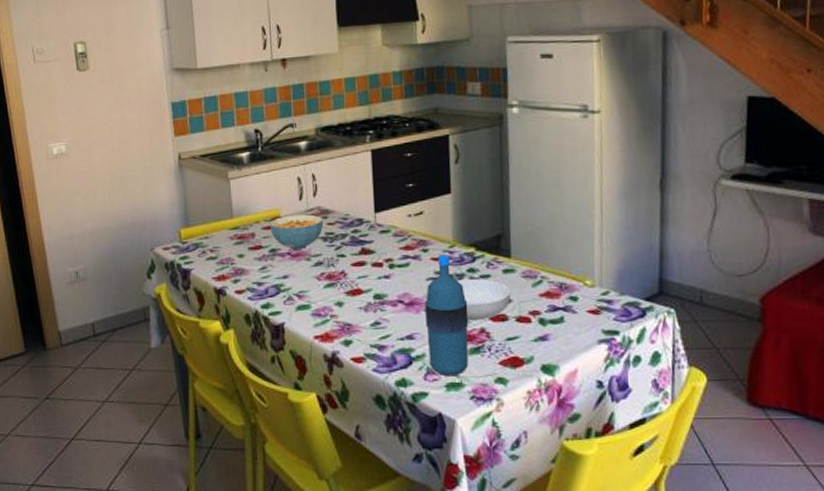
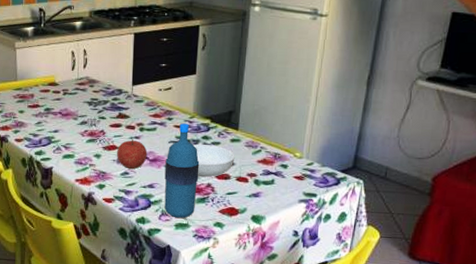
cereal bowl: present [269,214,324,249] -> none [46,82,90,110]
fruit: none [363,280,402,317] -> present [117,139,148,169]

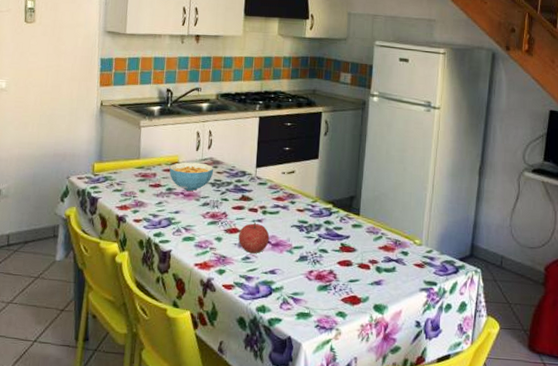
cereal bowl: none [46,82,90,110] -> present [169,162,214,191]
water bottle: present [164,123,200,219] -> none [286,207,322,308]
serving bowl: present [192,144,235,178] -> none [315,229,357,264]

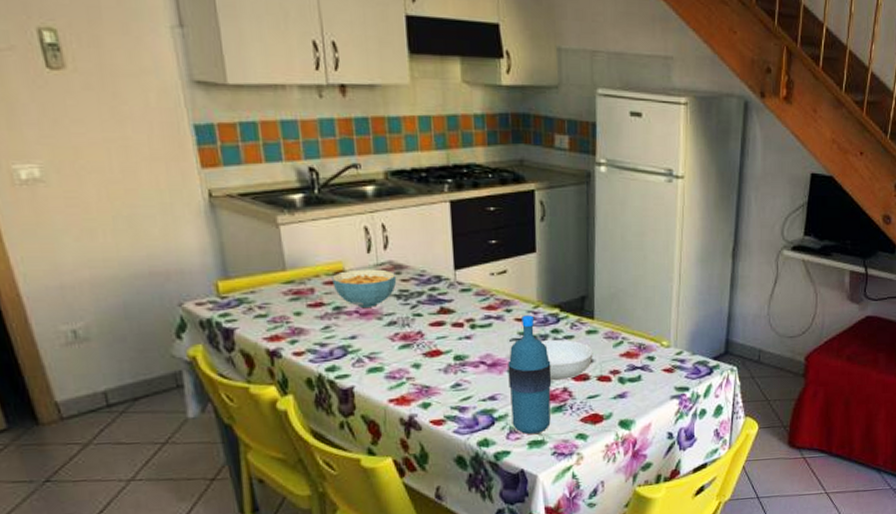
fruit: present [238,222,270,253] -> none [442,340,484,378]
water bottle: none [286,207,322,308] -> present [508,315,552,435]
serving bowl: none [315,229,357,264] -> present [540,340,593,381]

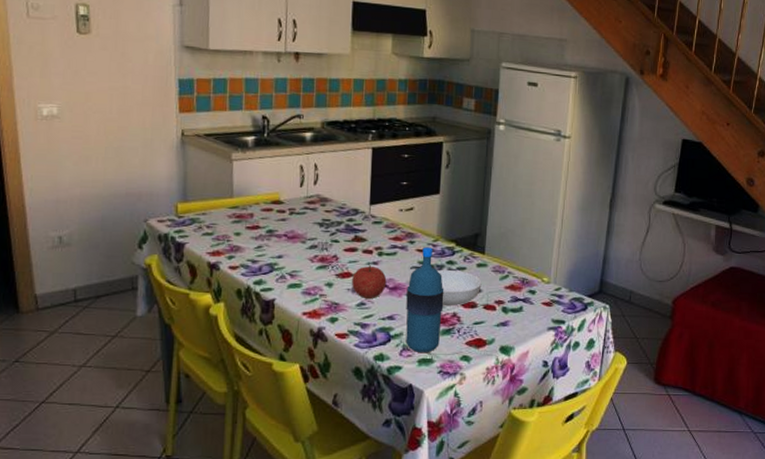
cereal bowl: present [332,269,397,307] -> none [269,200,322,232]
fruit: none [442,340,484,378] -> present [352,265,387,298]

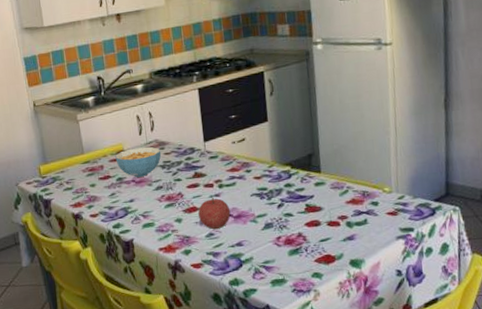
cereal bowl: none [269,200,322,232] -> present [115,146,161,177]
water bottle: present [406,247,444,354] -> none [250,173,289,275]
serving bowl: present [436,270,482,307] -> none [276,192,322,228]

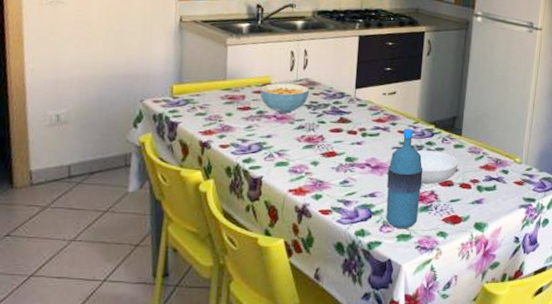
fruit: present [198,198,231,229] -> none [336,145,370,177]
water bottle: none [250,173,289,275] -> present [386,129,423,229]
serving bowl: none [276,192,322,228] -> present [416,150,459,185]

